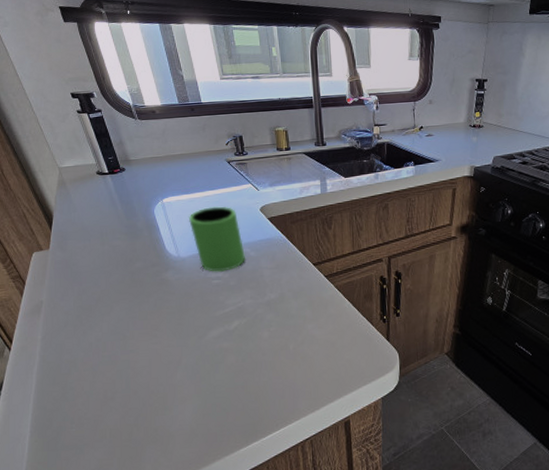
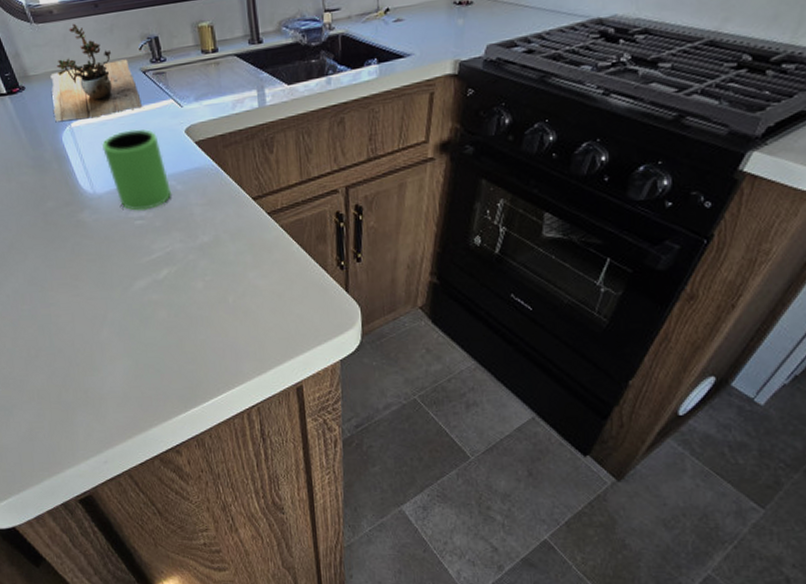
succulent plant: none [148,121,226,197] -> present [50,23,143,121]

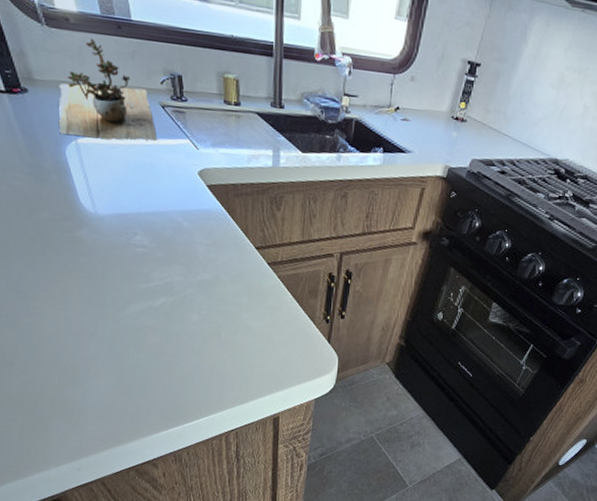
mug: present [102,129,171,211] -> none [110,159,177,240]

